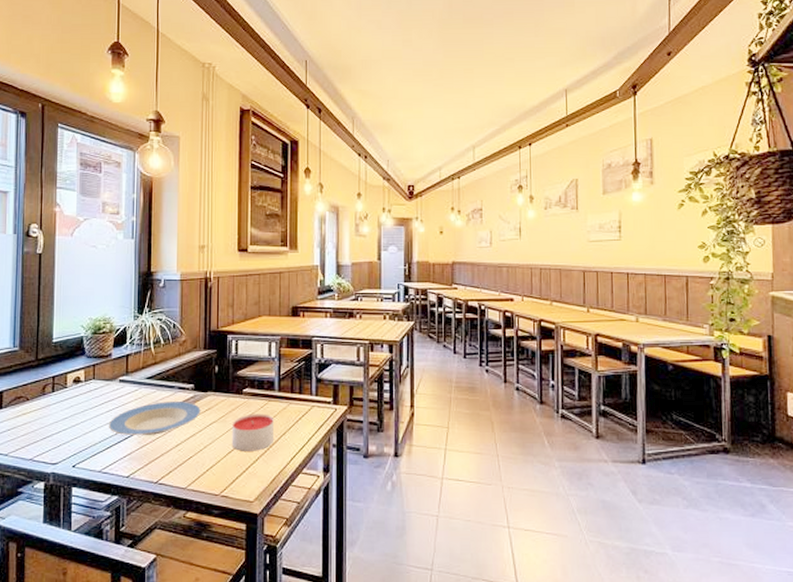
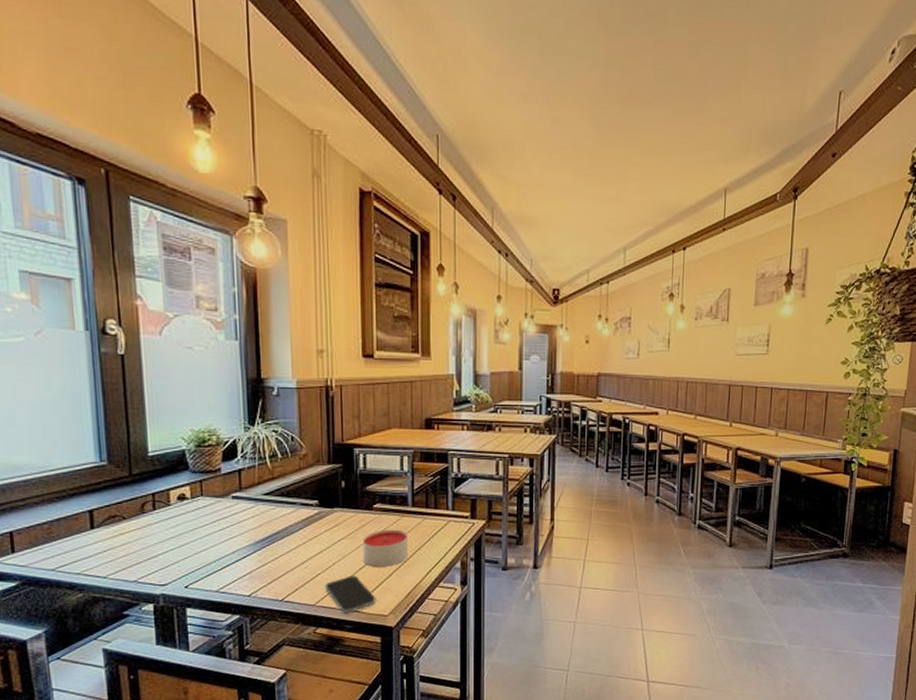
plate: present [108,402,202,435] -> none [222,518,328,554]
smartphone: none [196,459,243,497] -> present [325,575,376,613]

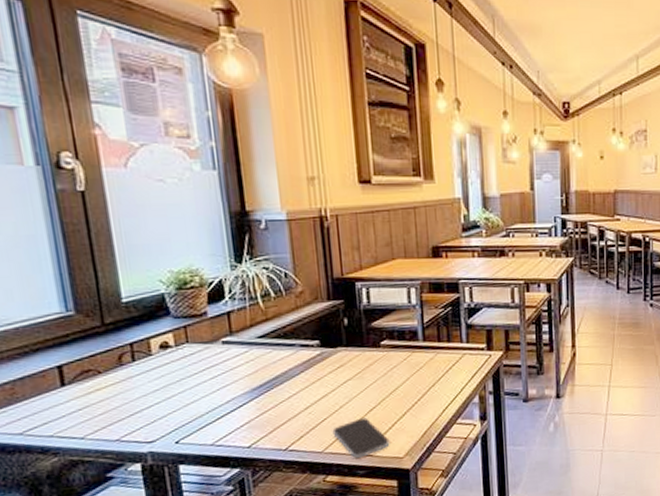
candle: present [362,529,408,567] -> none [370,366,421,408]

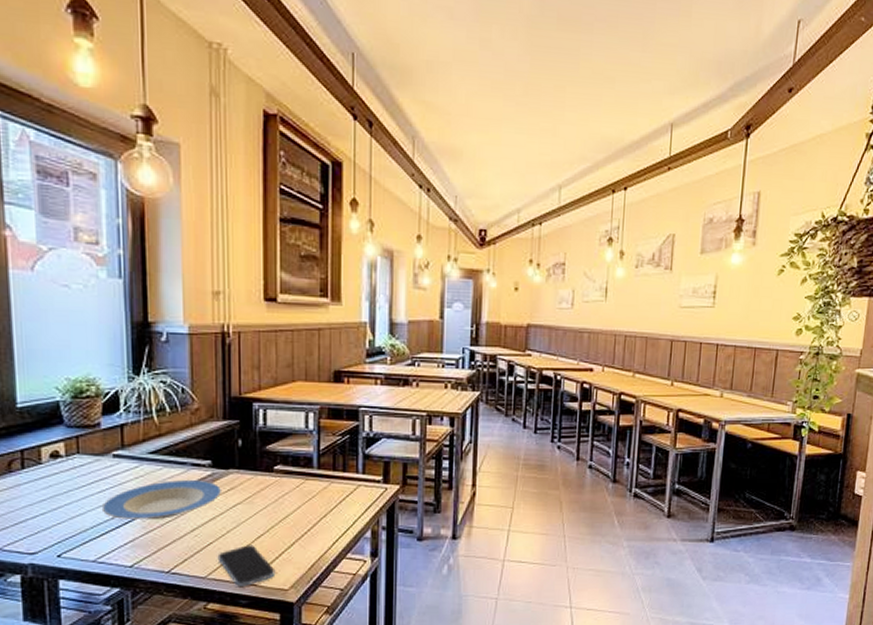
plate: none [215,360,332,403] -> present [101,480,223,519]

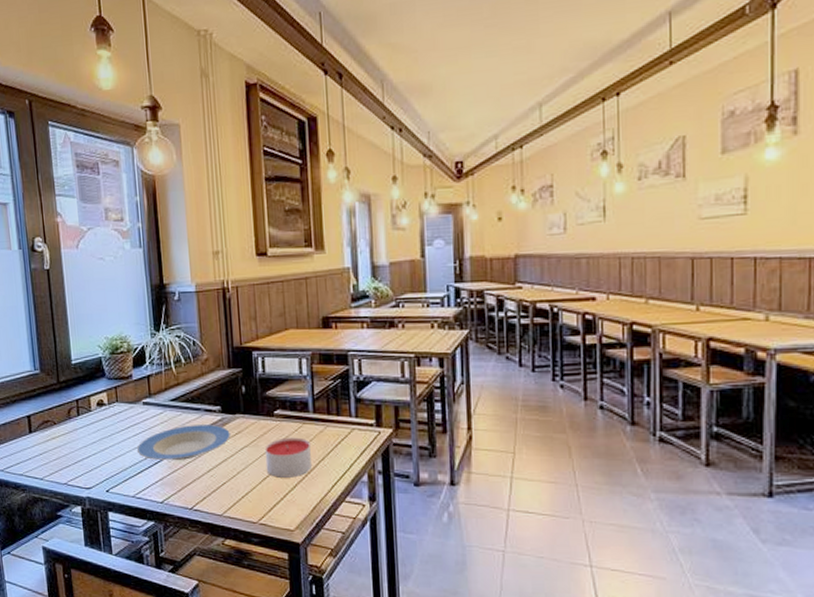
smartphone: present [217,545,276,586] -> none [230,486,282,525]
candle: none [260,494,312,536] -> present [264,437,311,478]

